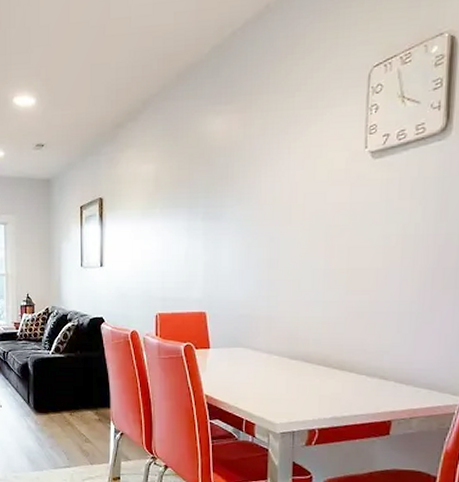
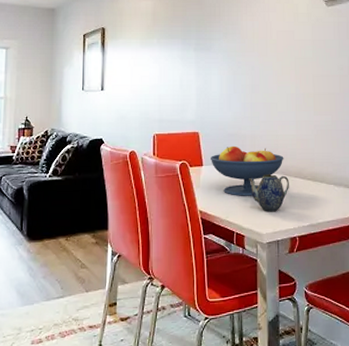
fruit bowl: none [219,328,305,383] -> present [211,146,284,196]
teapot: none [262,359,310,401] -> present [249,173,289,212]

